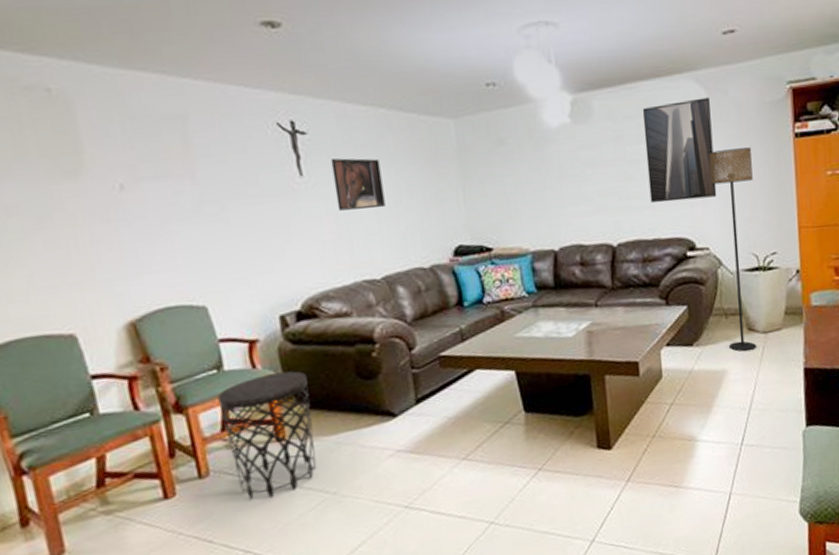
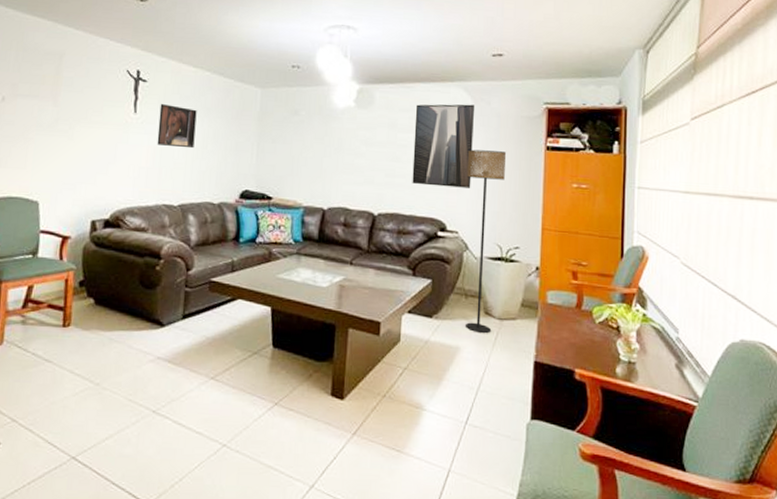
side table: present [217,371,317,499] -> none [23,267,100,377]

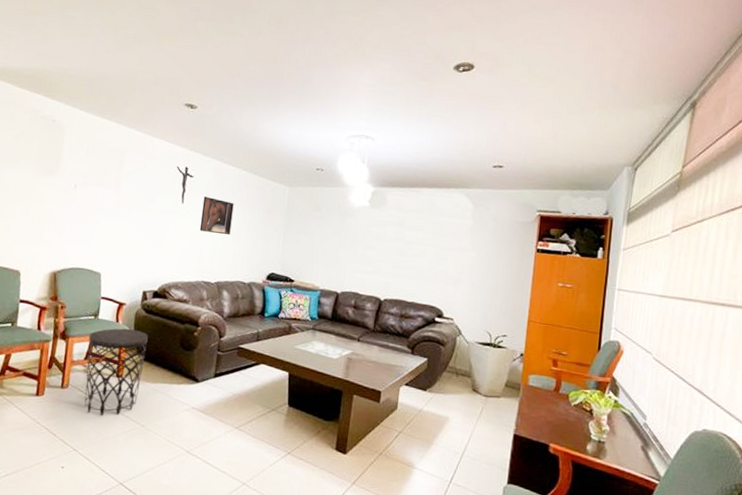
side table: none [23,267,100,377] -> present [84,328,148,417]
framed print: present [412,104,474,188] -> none [415,207,474,282]
floor lamp: present [466,149,507,334] -> none [455,248,501,408]

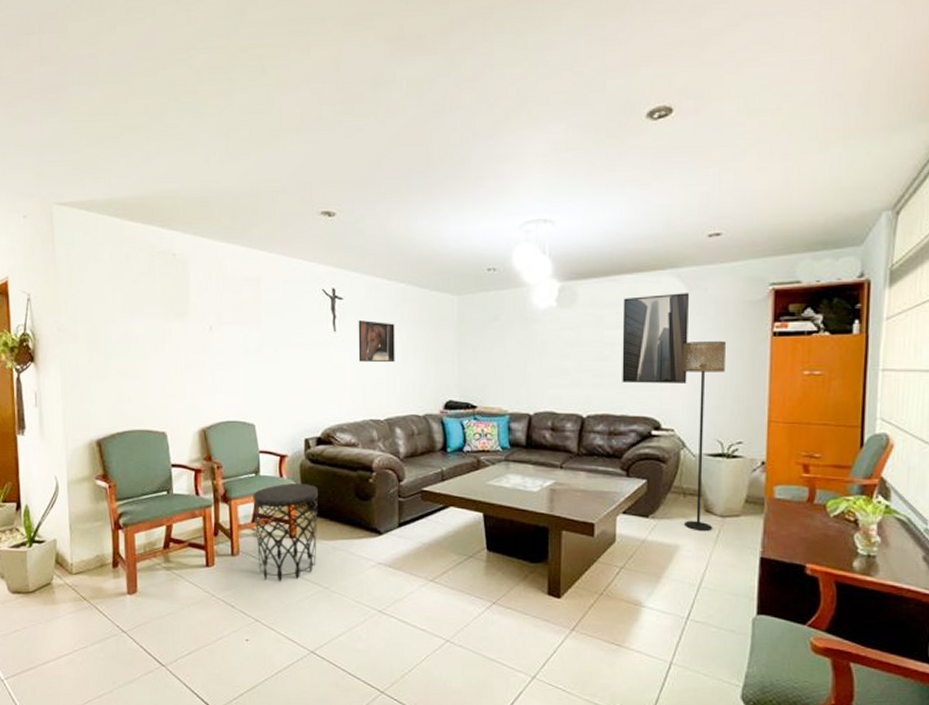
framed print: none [415,207,474,282] -> present [622,293,689,384]
floor lamp: none [455,248,501,408] -> present [682,341,727,532]

